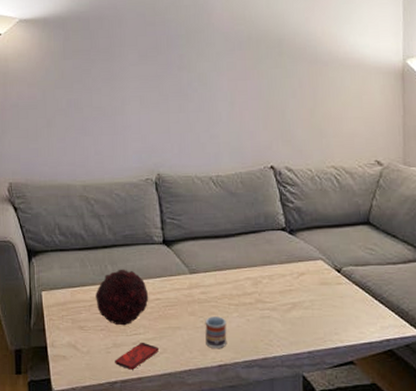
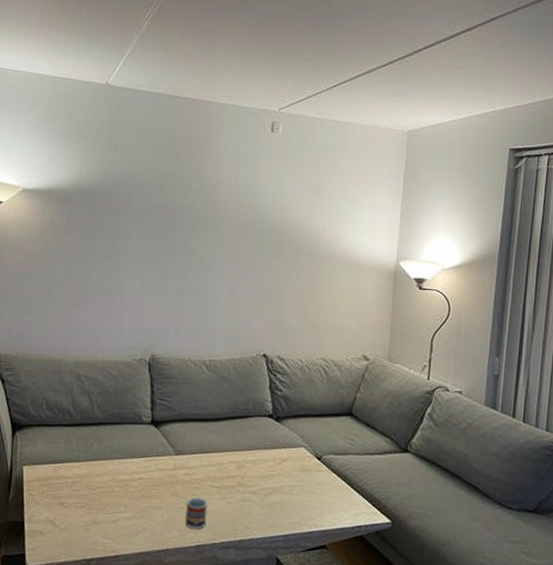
decorative orb: present [95,269,149,326] -> none [78,447,133,504]
smartphone: present [115,342,159,370] -> none [93,520,138,548]

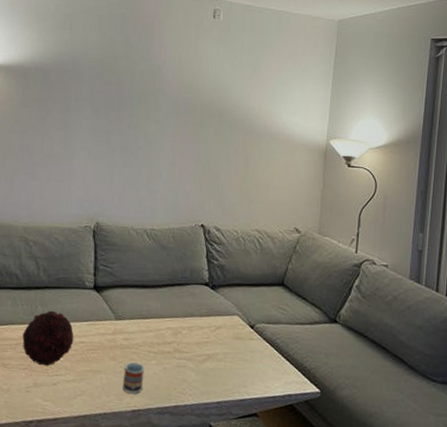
decorative orb: none [78,447,133,504] -> present [22,310,74,366]

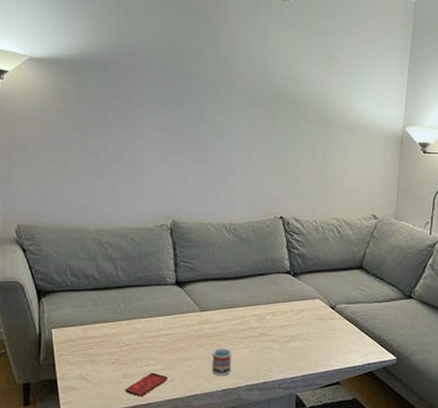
decorative orb: present [22,310,74,366] -> none [107,307,160,359]
smartphone: none [33,383,77,410] -> present [125,372,168,397]

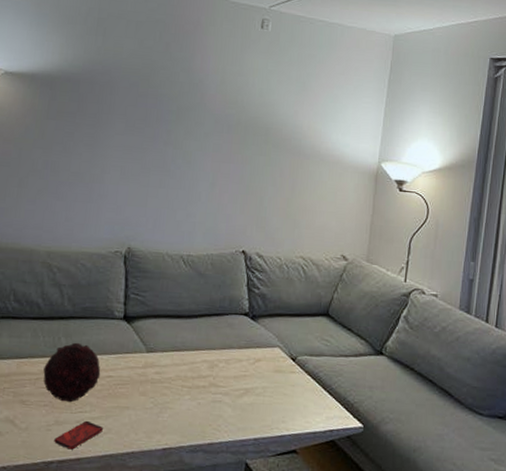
decorative orb: none [107,307,160,359] -> present [43,342,101,403]
cup: present [212,348,232,376] -> none [153,398,177,432]

